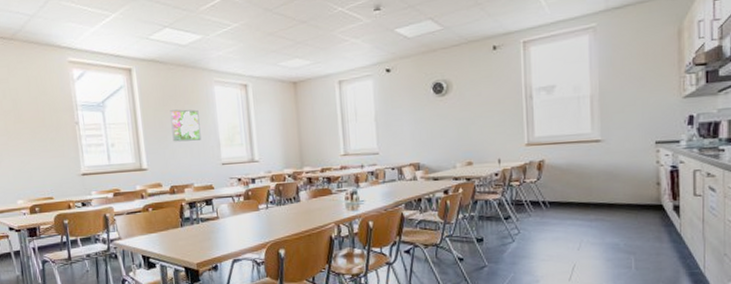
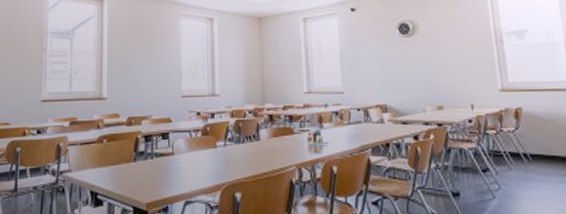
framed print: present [170,109,201,142] -> none [135,40,164,72]

